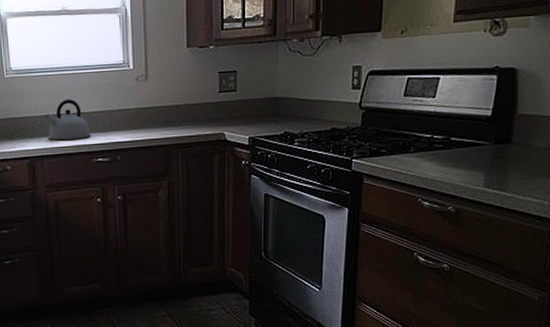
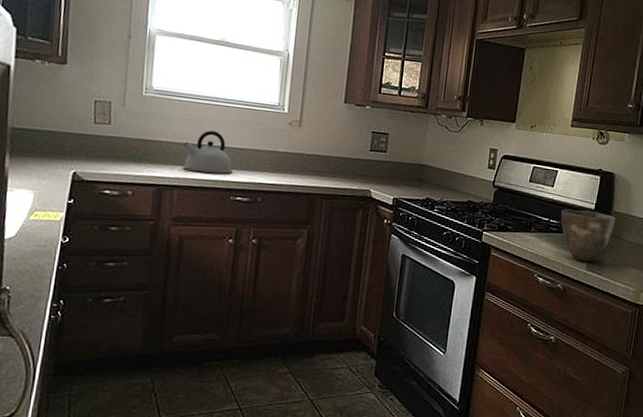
ceramic bowl: none [446,118,522,178] -> present [560,209,616,262]

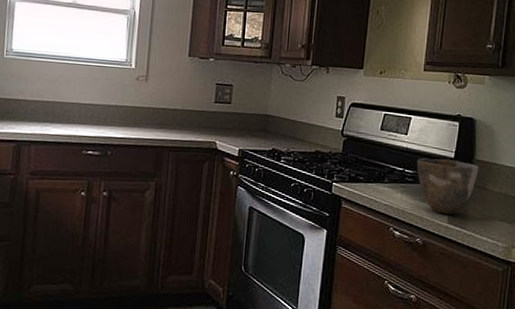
kettle: present [182,130,233,174] -> none [38,88,84,129]

